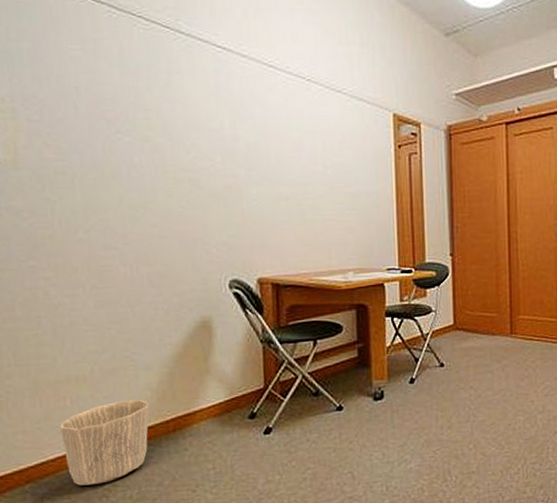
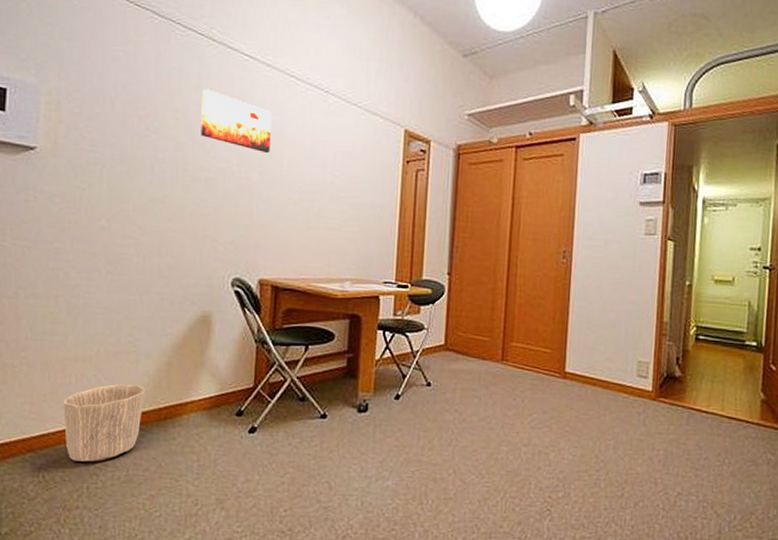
wall art: none [174,85,255,149] -> present [201,89,273,154]

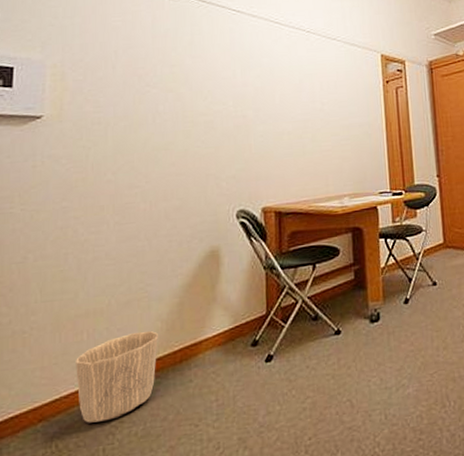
wall art: present [201,89,273,154] -> none [196,43,262,92]

